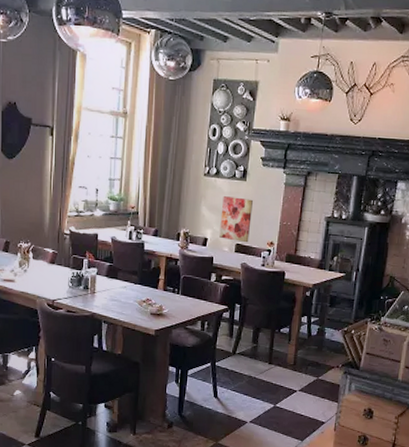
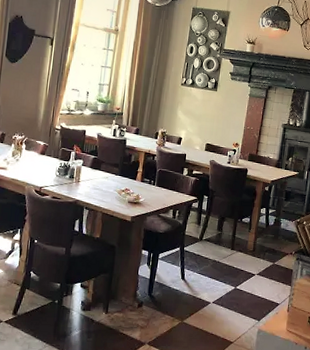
wall art: present [219,196,253,243] -> none [192,103,222,143]

